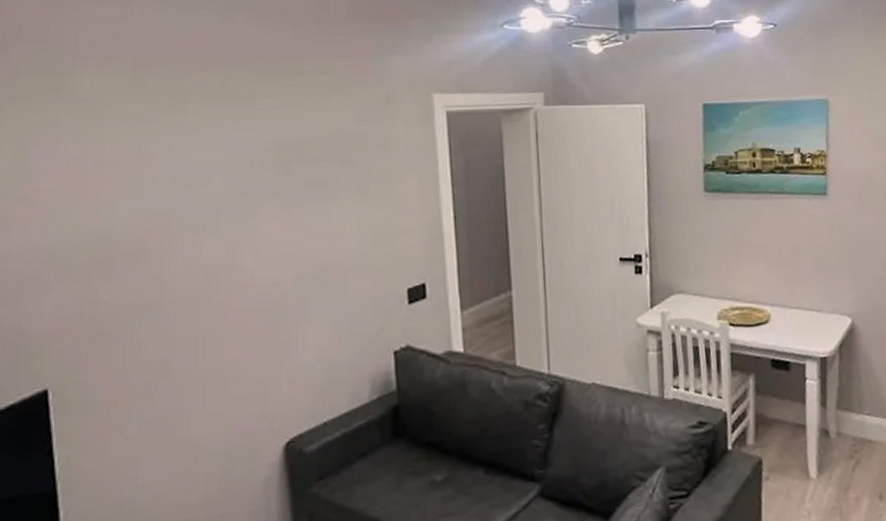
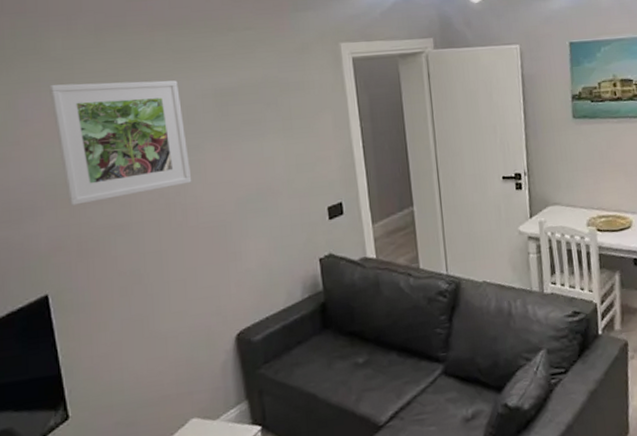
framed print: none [69,129,242,279] -> present [48,80,192,206]

